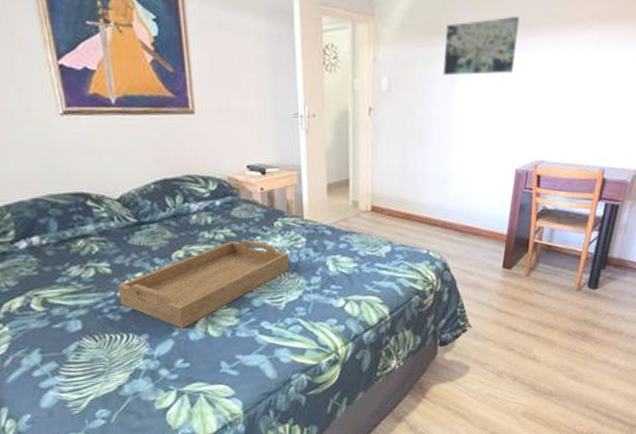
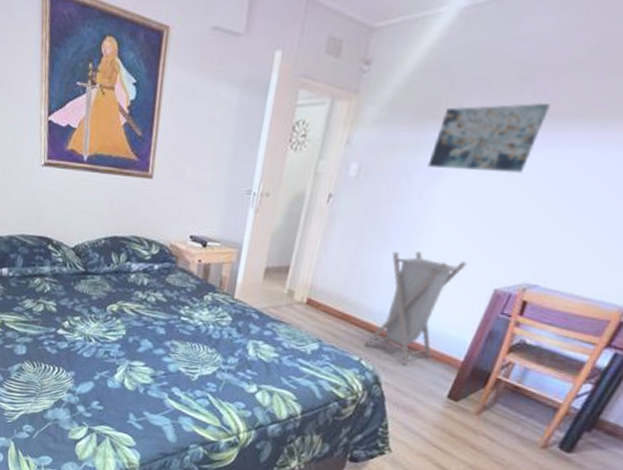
serving tray: present [117,240,290,329] -> none [57,305,212,375]
laundry hamper: none [429,147,491,248] -> present [364,251,467,365]

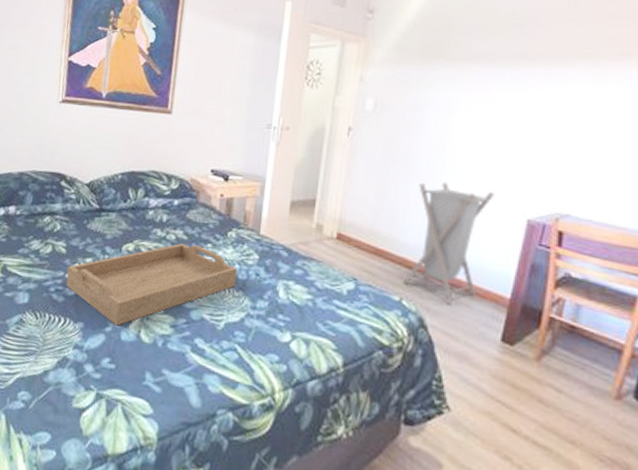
serving tray: none [57,305,212,375] -> present [66,243,238,326]
wall art: present [427,102,550,174] -> none [440,45,542,107]

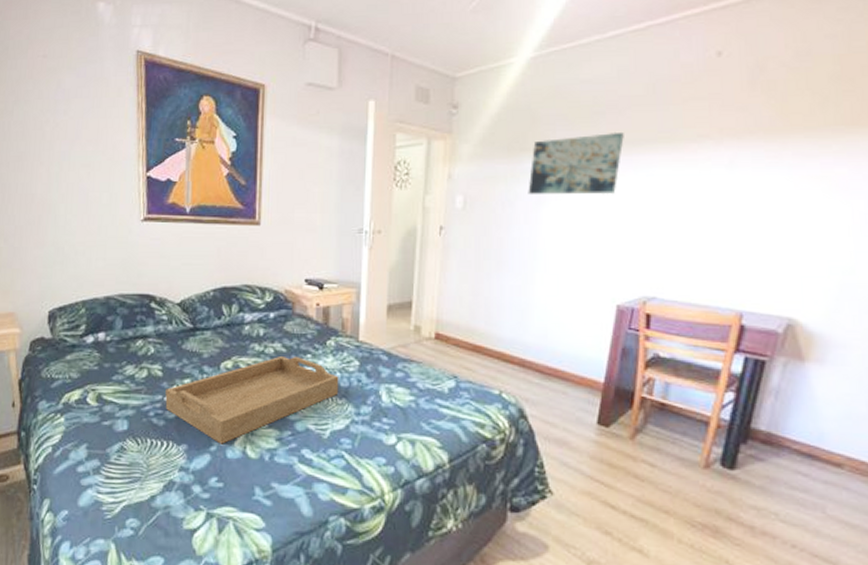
laundry hamper: present [403,182,495,305] -> none [502,274,585,394]
wall art: none [440,45,542,107] -> present [528,131,624,195]

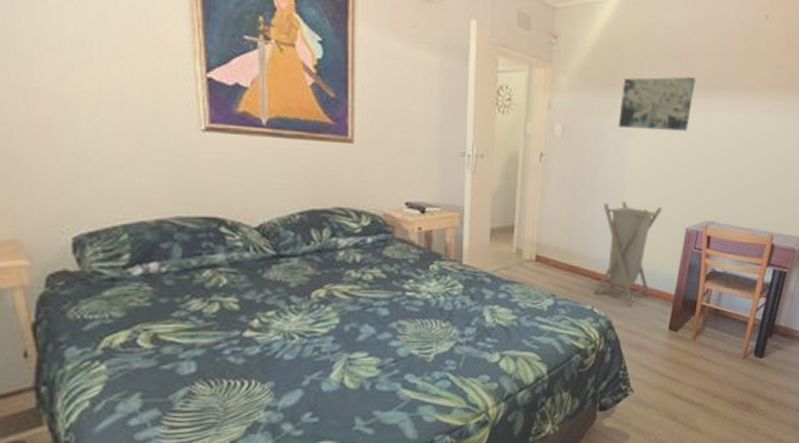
serving tray: present [165,357,339,444] -> none [244,283,443,378]
laundry hamper: none [502,274,585,394] -> present [594,201,662,306]

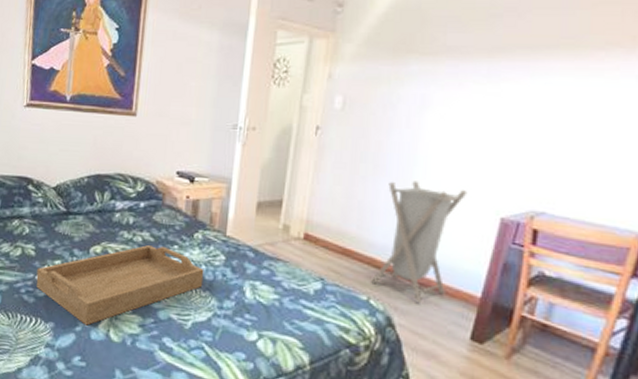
serving tray: none [244,283,443,378] -> present [36,245,204,326]
wall art: present [618,76,695,132] -> none [412,36,522,102]

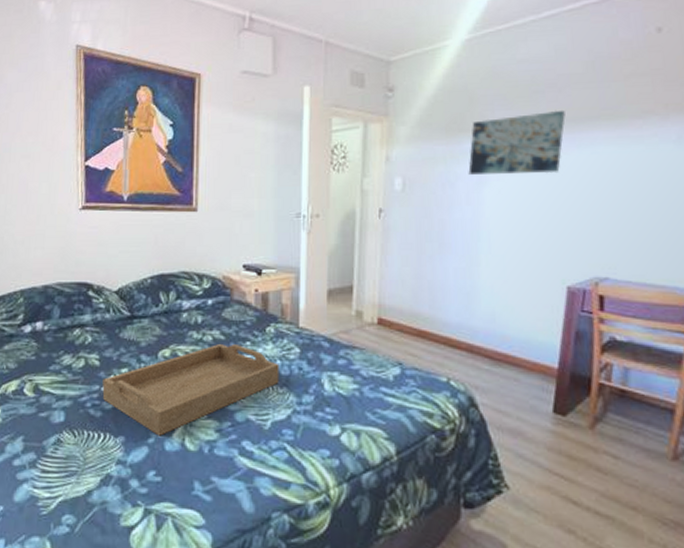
laundry hamper: present [371,181,468,304] -> none [449,256,533,380]
wall art: none [412,36,522,102] -> present [468,110,565,175]

